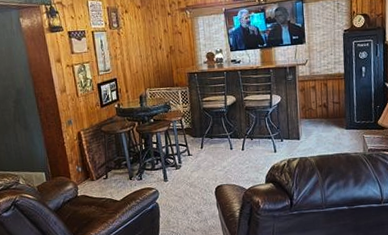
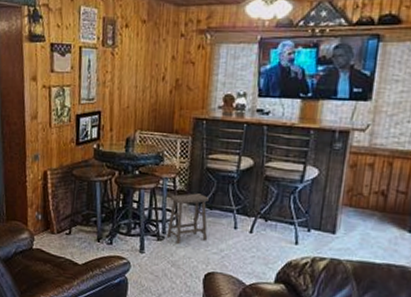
footstool: none [180,128,213,169] -> present [166,193,209,244]

